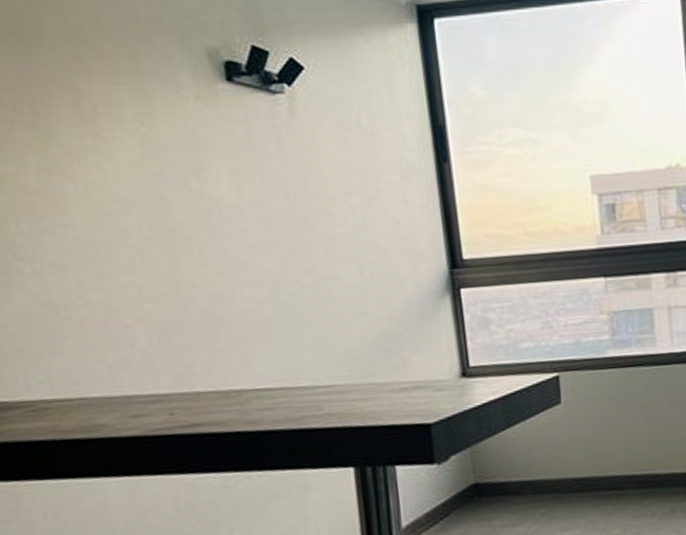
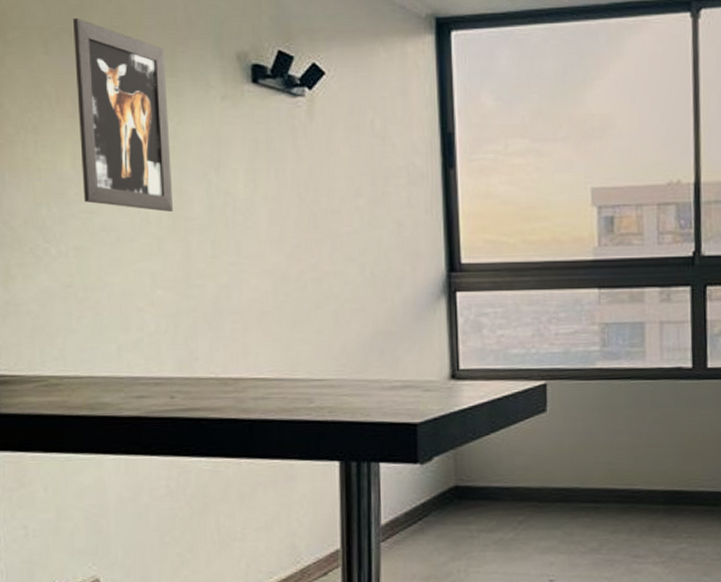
wall art: none [21,17,155,222] -> present [72,17,174,212]

